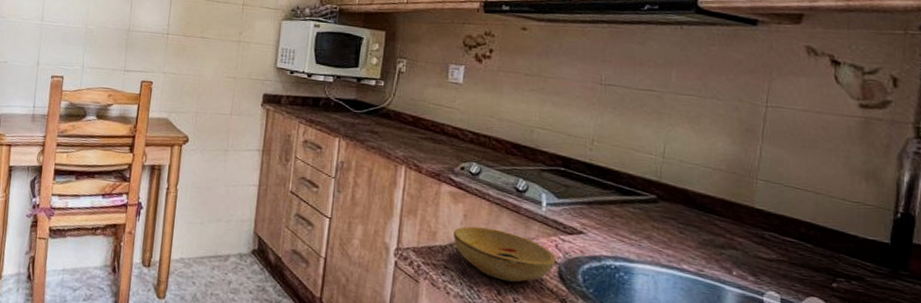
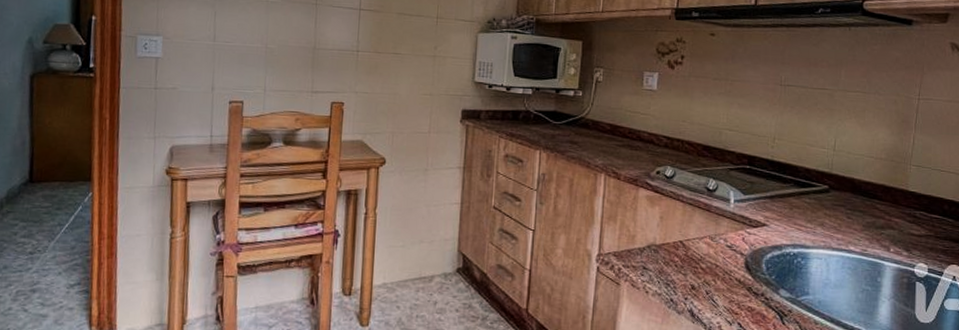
bowl: present [453,226,556,283] -> none [650,227,743,276]

